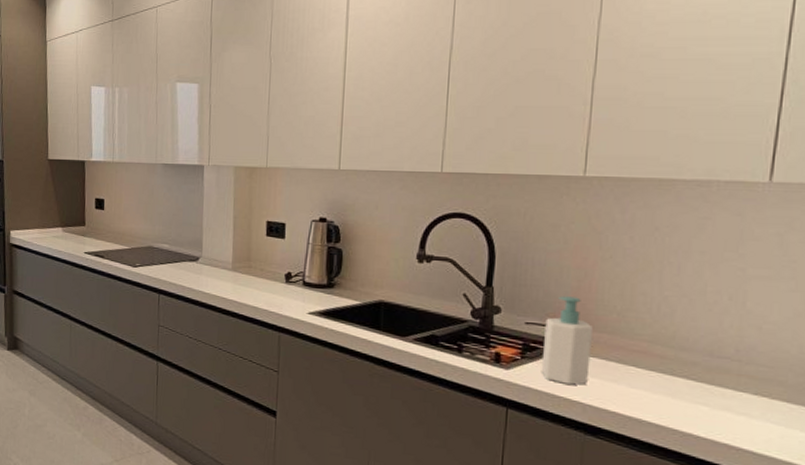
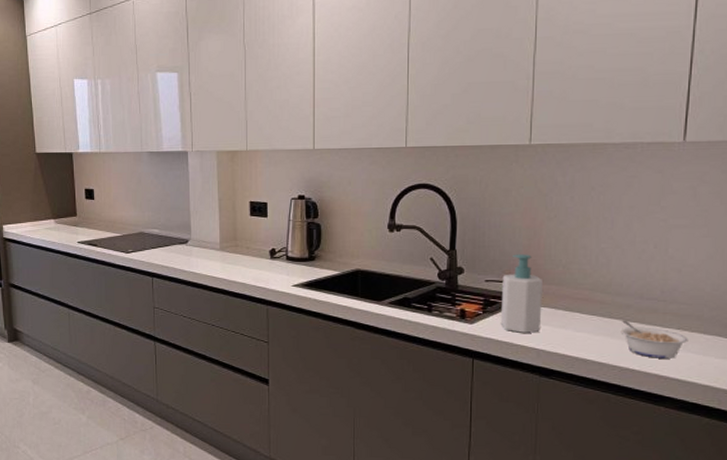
legume: none [684,379,768,428] -> present [620,320,688,359]

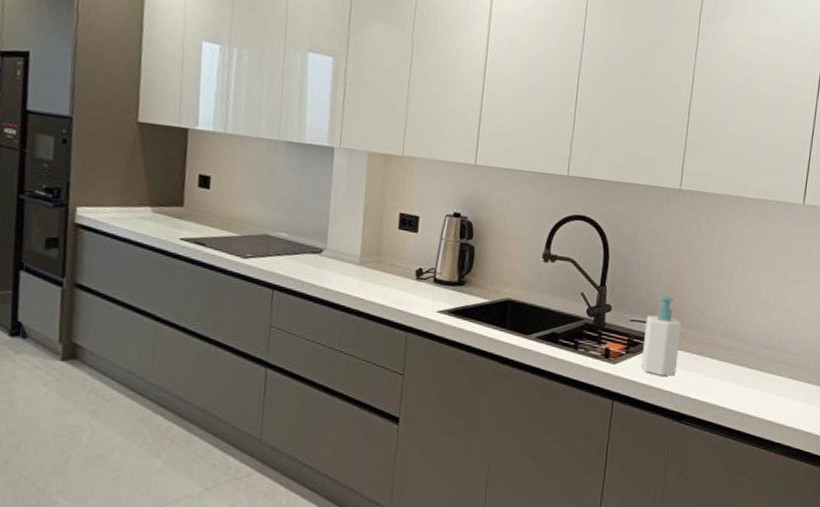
legume: present [620,320,688,359] -> none [743,367,797,406]

